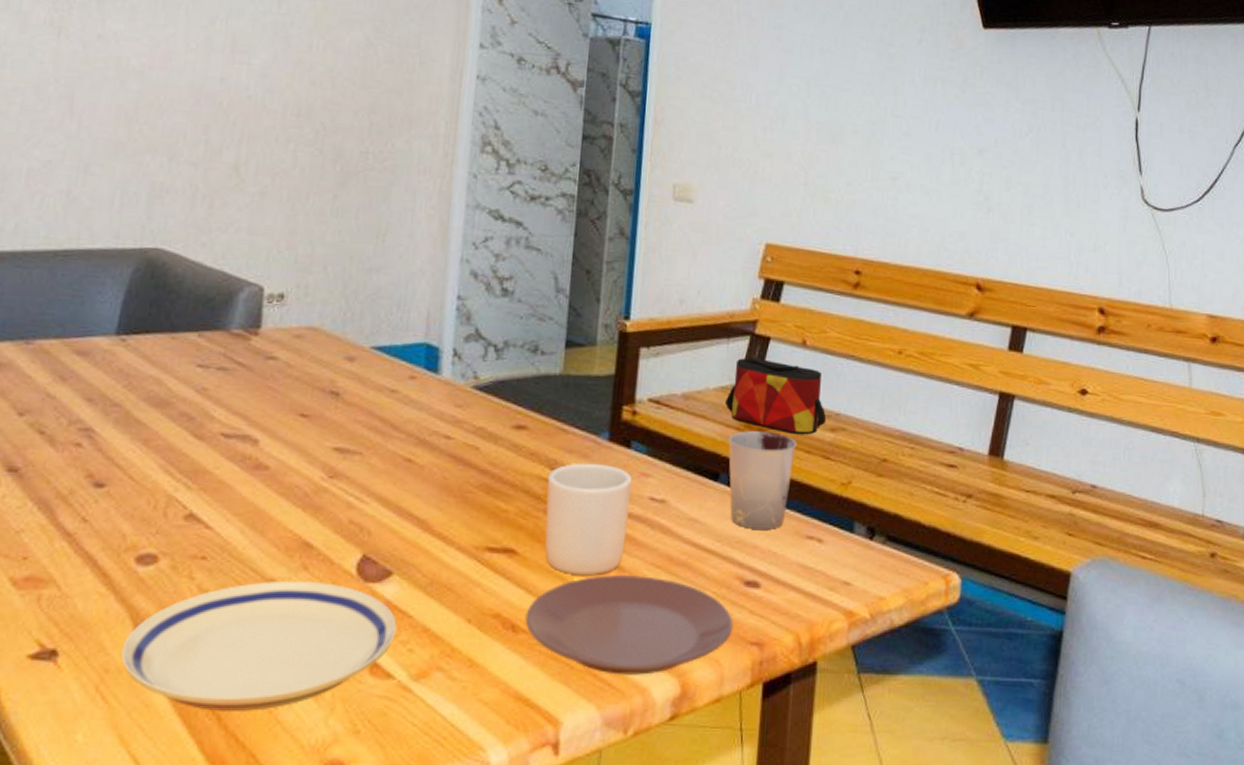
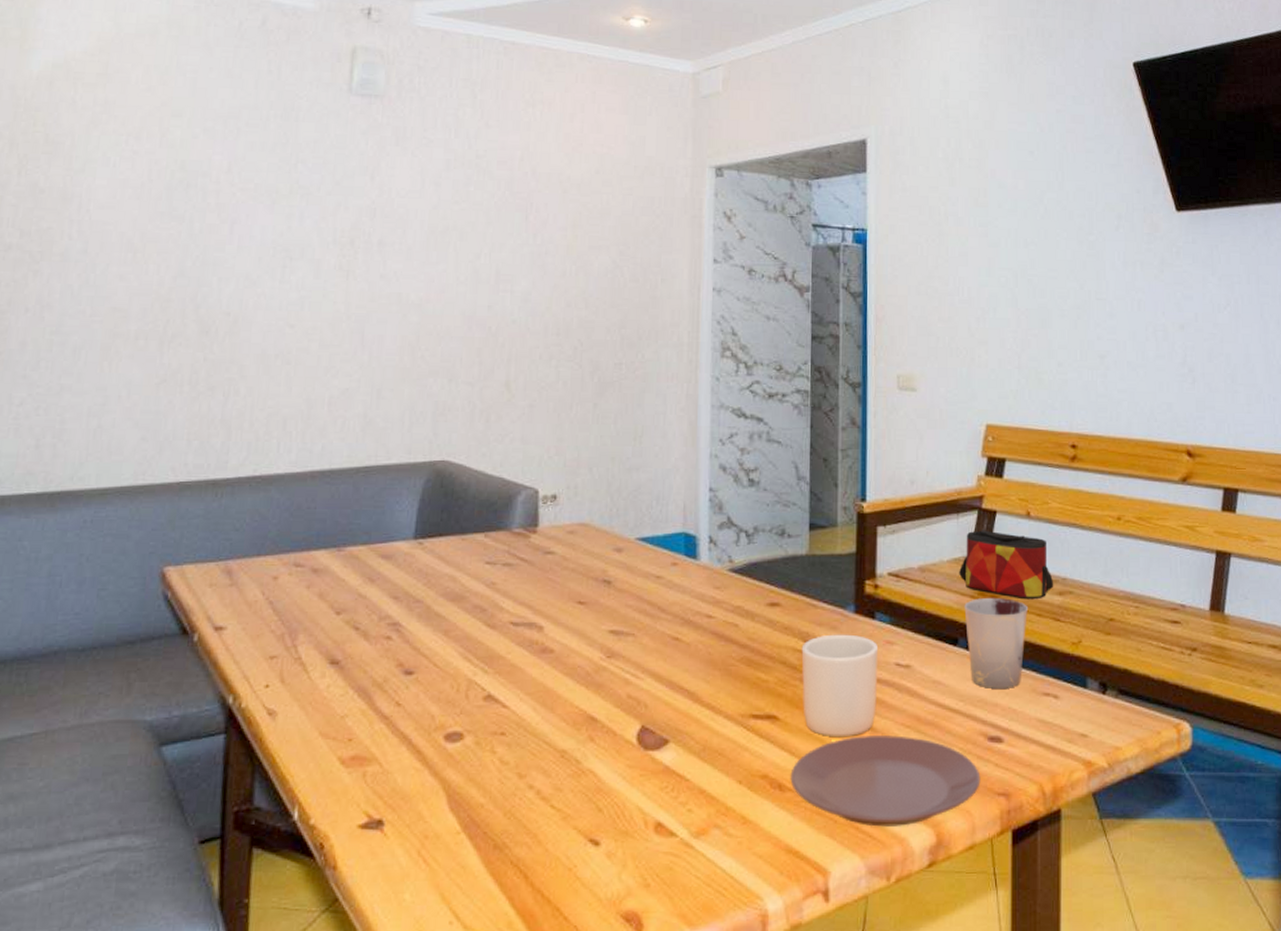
plate: present [121,580,397,711] -> none [438,751,676,870]

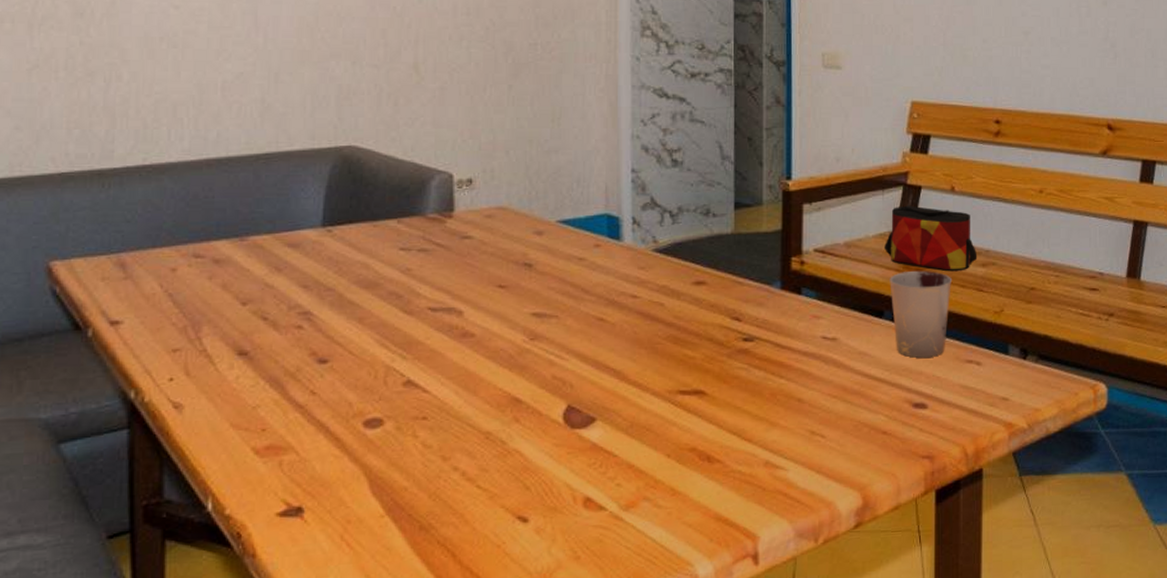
plate: present [790,734,981,827] -> none [719,405,906,493]
mug: present [801,634,879,738] -> none [728,310,805,410]

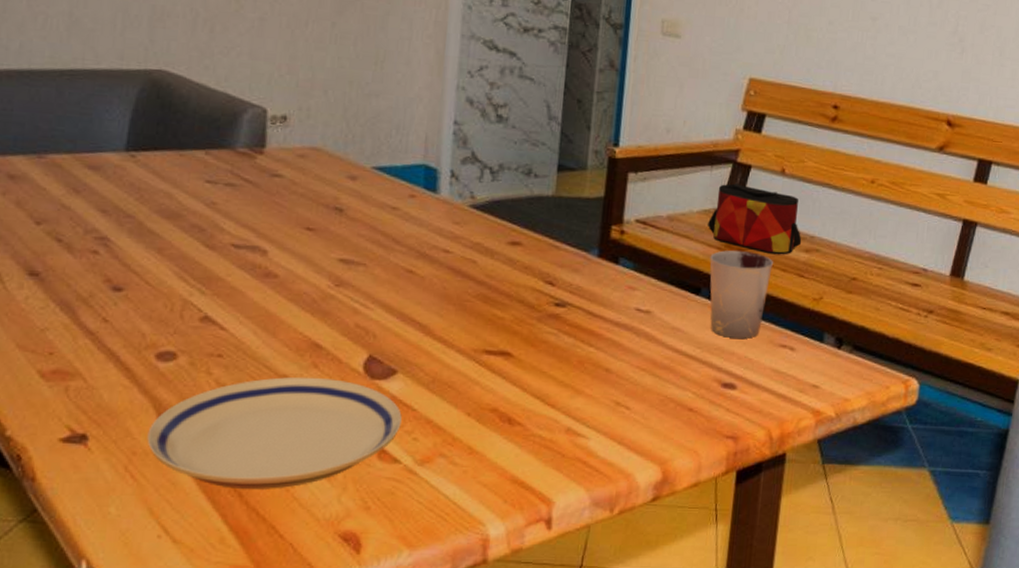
plate: none [360,431,604,549] -> present [147,376,402,489]

